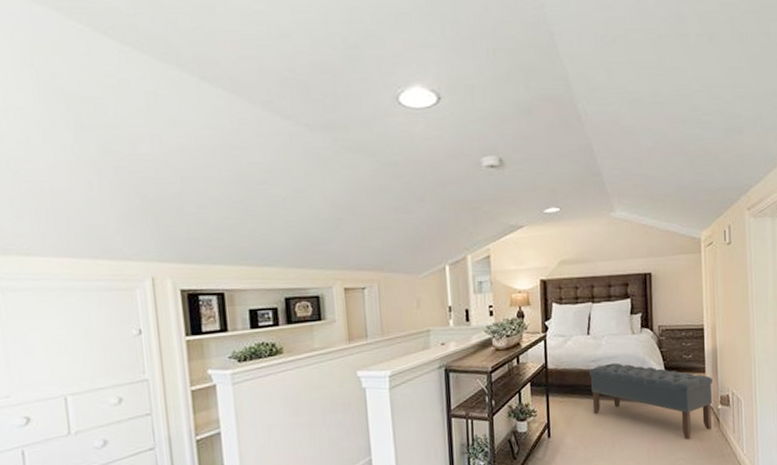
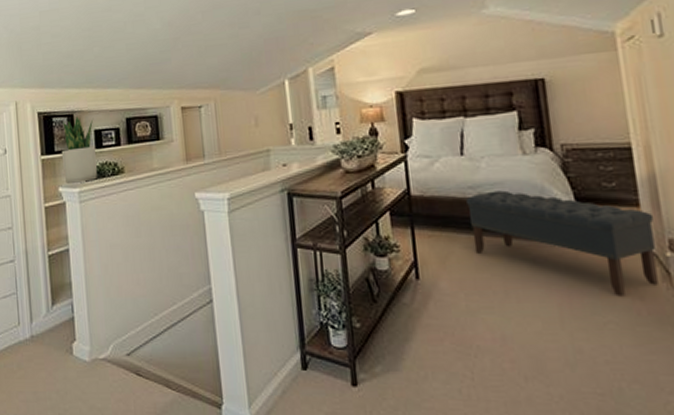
planter: none [210,295,253,365] -> present [61,116,98,183]

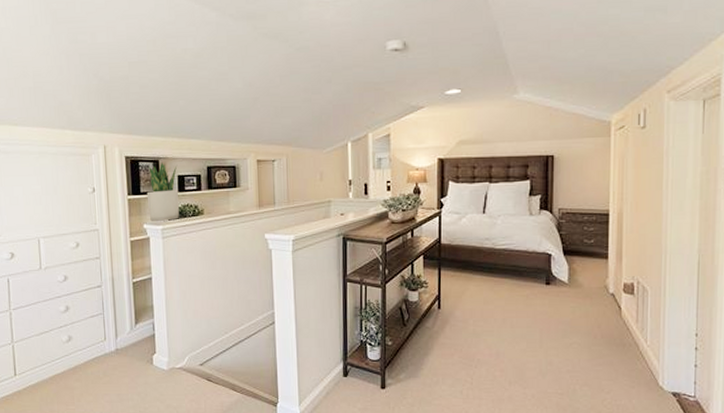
bench: present [466,190,658,297] -> none [483,242,617,325]

